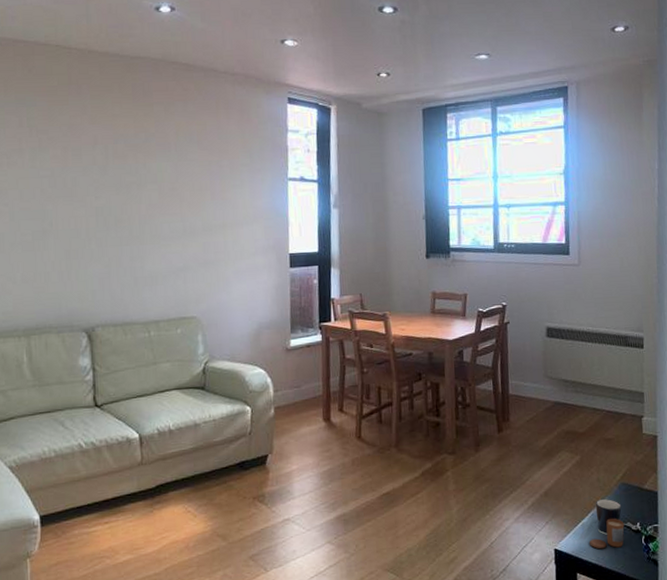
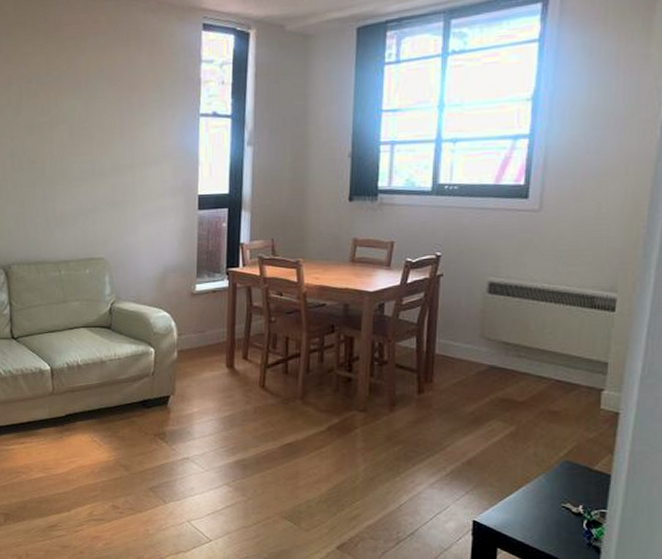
candle: present [588,518,625,550] -> none [515,497,563,528]
mug: present [595,498,622,535] -> none [527,475,562,513]

